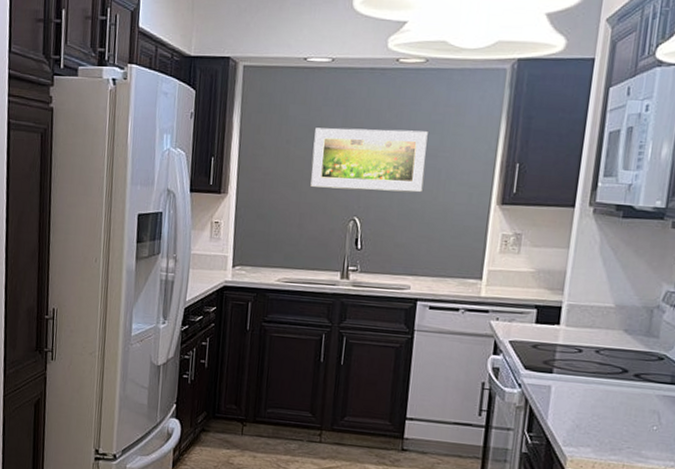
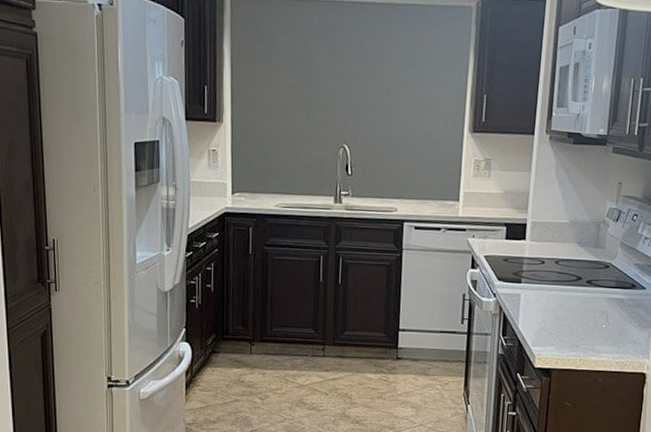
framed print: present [310,127,428,192] -> none [301,58,406,121]

